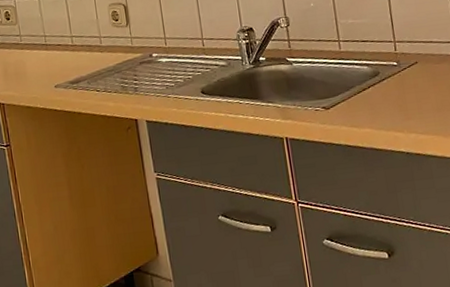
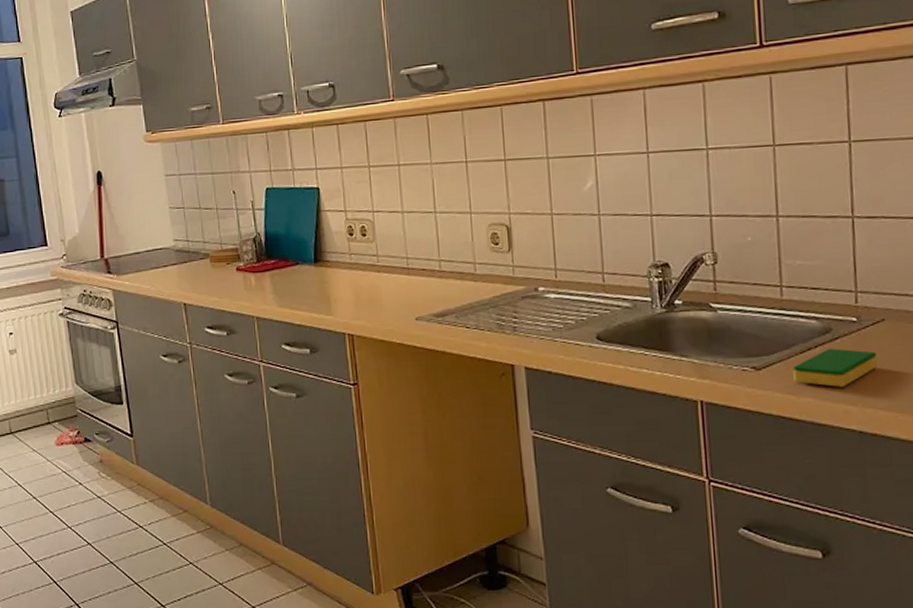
dish sponge: none [353,87,416,119] -> present [793,348,878,387]

